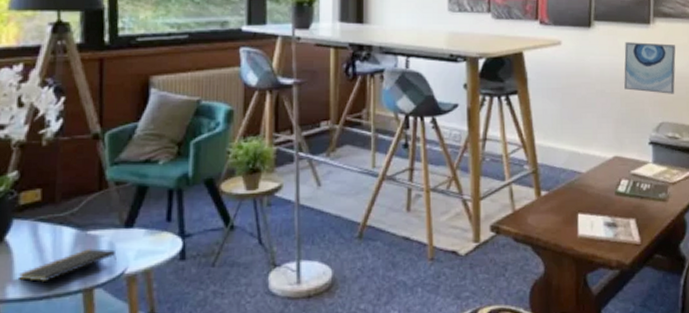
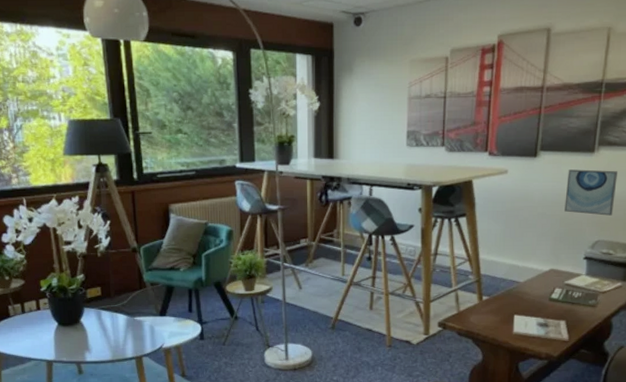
notepad: present [19,248,117,283] -> none [92,330,156,351]

